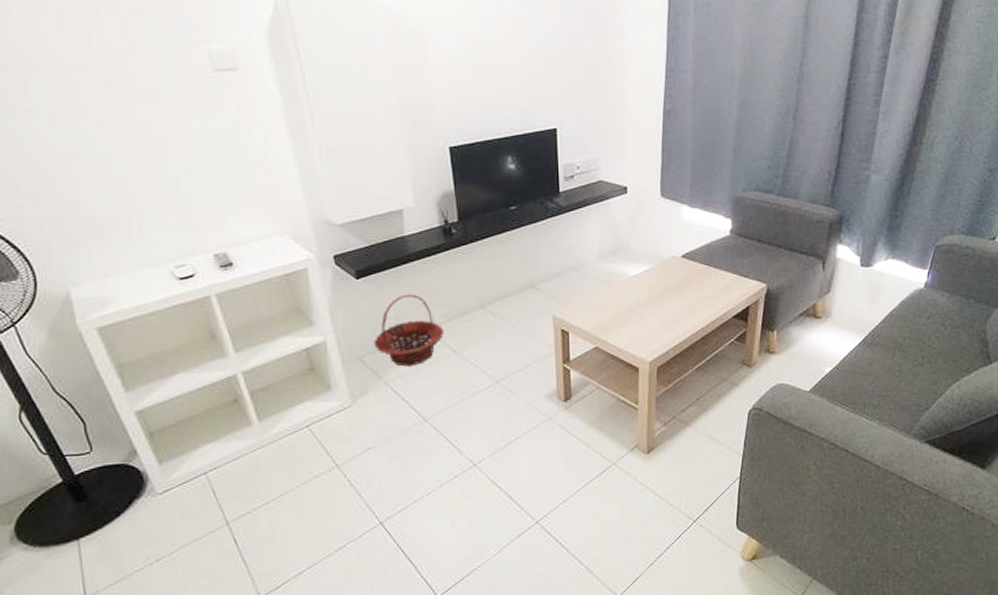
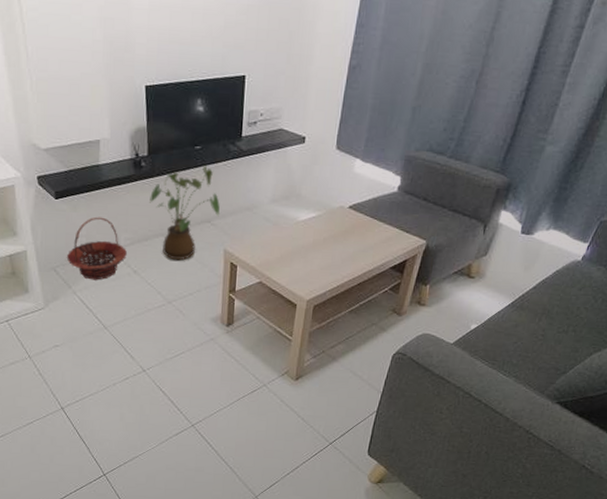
house plant: none [464,225,545,334] -> present [150,164,221,261]

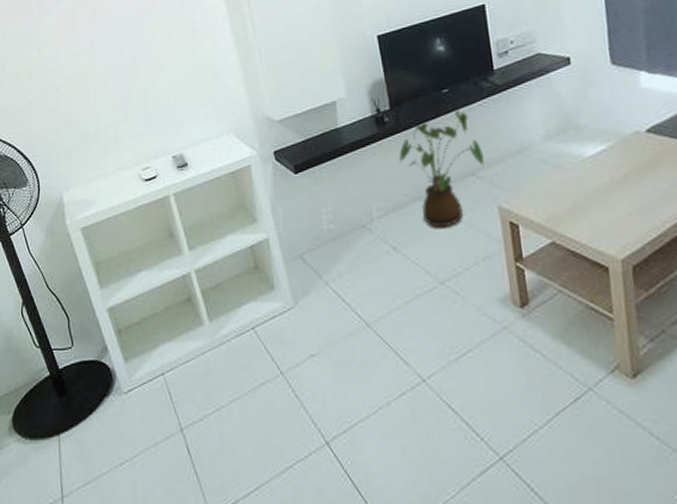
basket: present [66,216,128,281] -> none [313,187,383,265]

